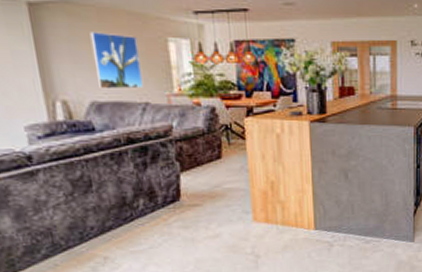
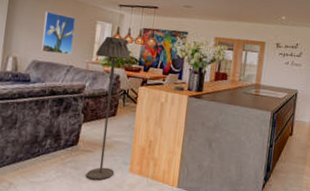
floor lamp: none [176,56,235,237] -> present [86,36,131,180]

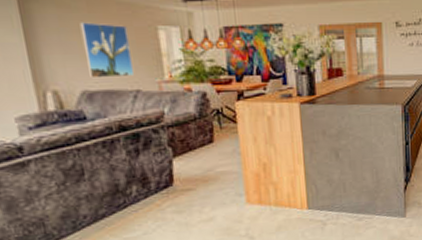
floor lamp: present [86,36,131,180] -> none [167,43,229,221]

